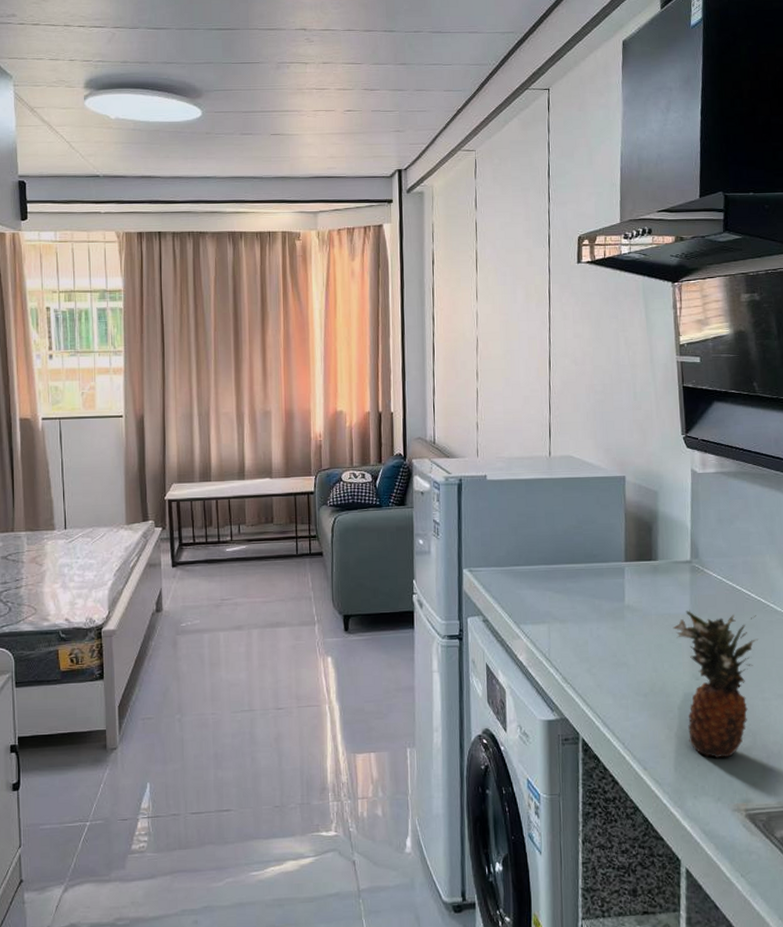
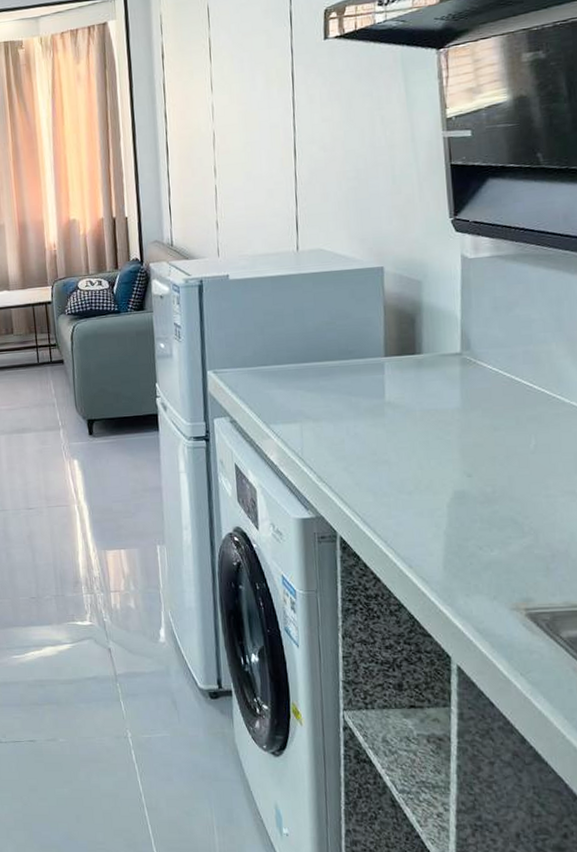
fruit: present [672,609,759,759] -> none [440,404,543,557]

